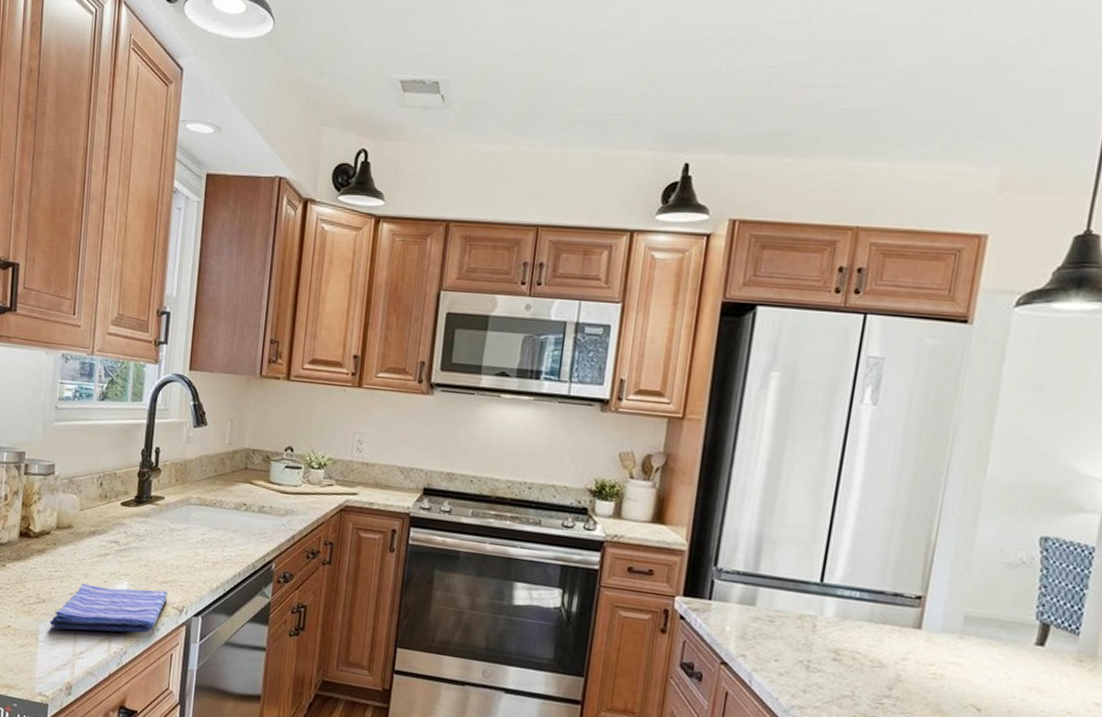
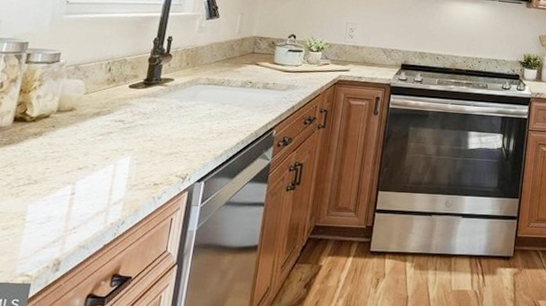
dish towel: present [50,583,168,633] -> none [40,161,171,208]

